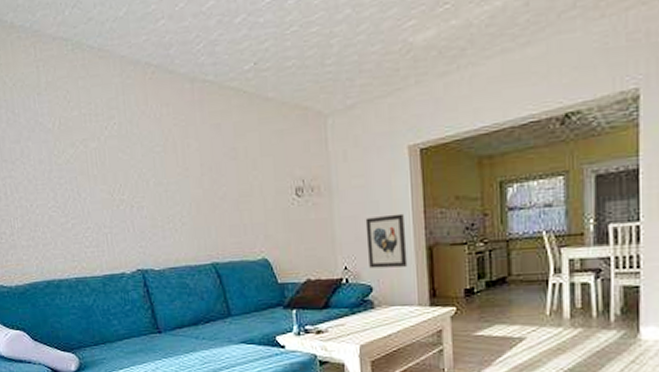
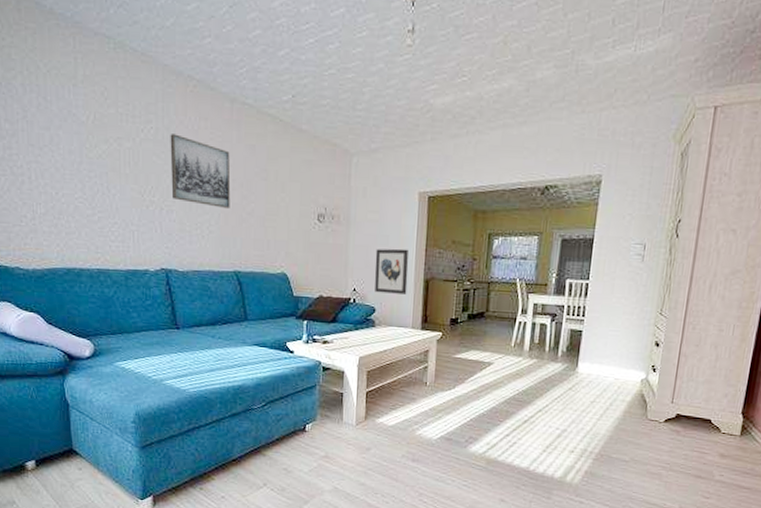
wall art: none [133,126,201,197] -> present [170,134,231,210]

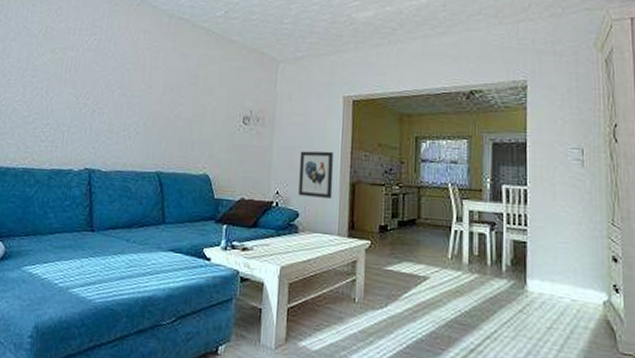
wall art: present [170,134,231,210] -> none [105,44,164,112]

